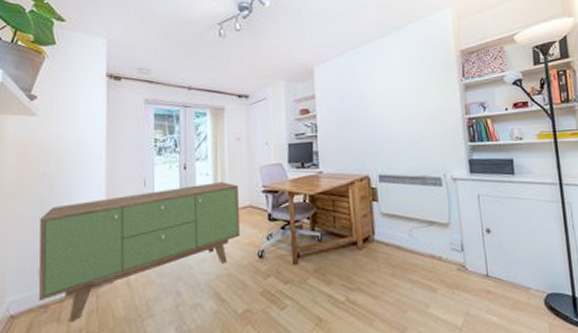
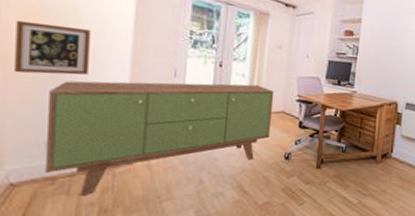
picture frame: none [12,155,71,206] -> present [15,20,90,75]

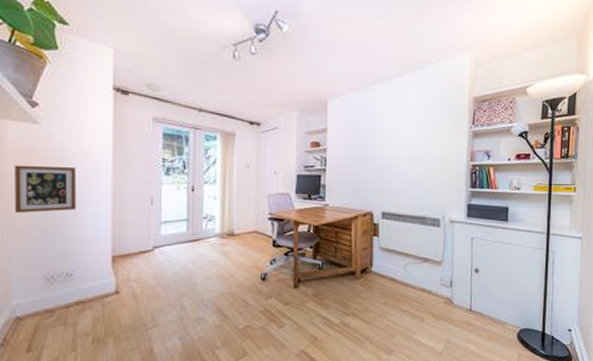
sideboard: present [44,80,275,196] -> none [44,206,246,327]

